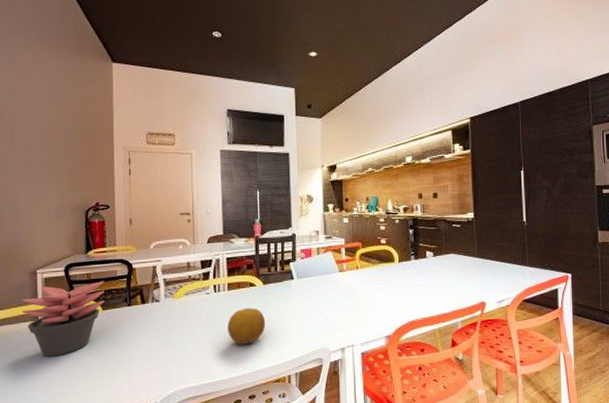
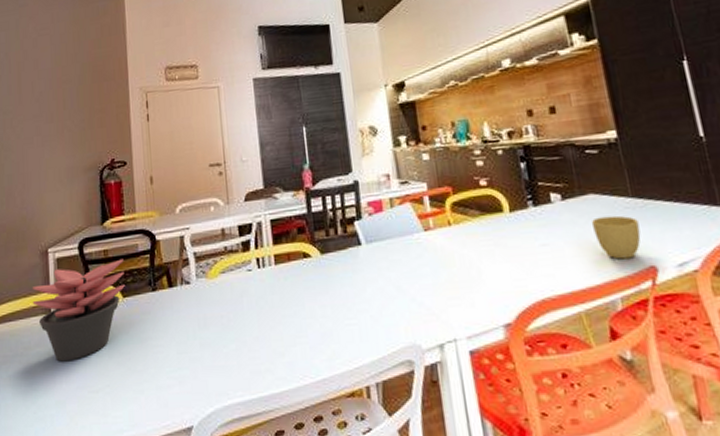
fruit: present [227,308,266,345] -> none [278,287,329,342]
cup: none [451,268,479,297] -> present [592,215,641,260]

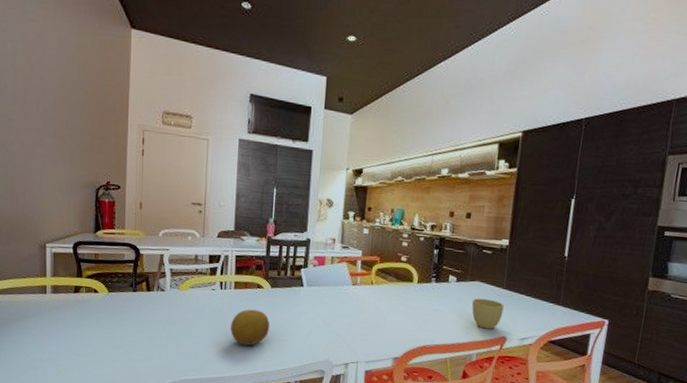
succulent plant: present [32,259,125,362] -> none [30,261,111,331]
fruit: none [278,287,329,342] -> present [231,309,270,346]

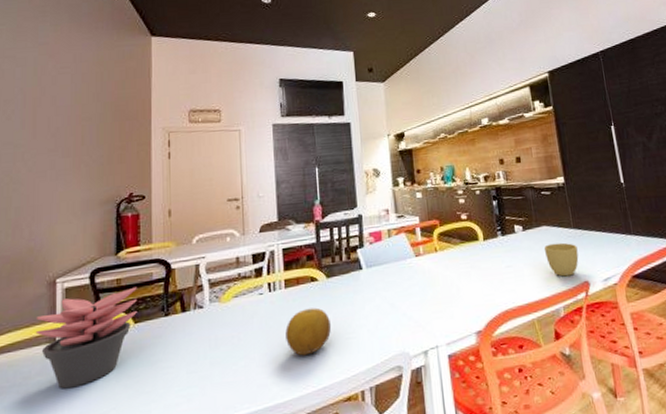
succulent plant: none [30,261,111,331] -> present [35,287,137,389]

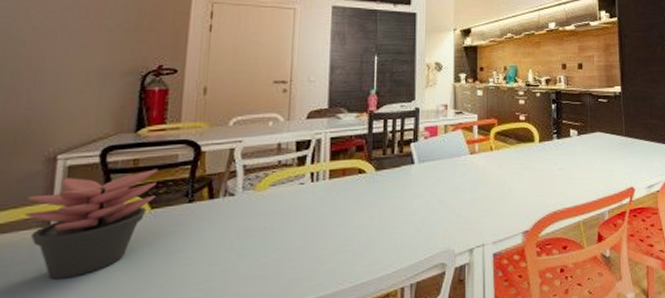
fruit: present [285,307,332,356] -> none [325,200,376,251]
cup: present [544,242,579,277] -> none [597,149,627,182]

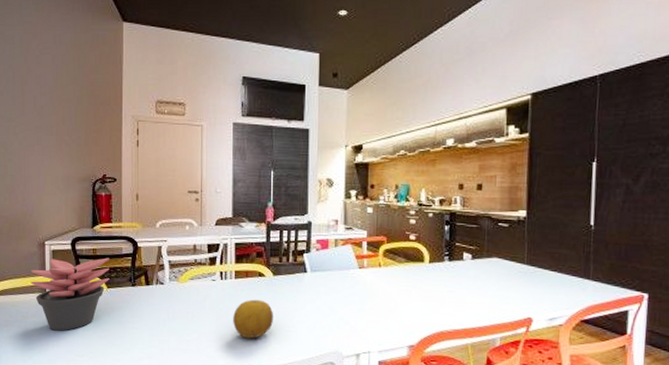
fruit: none [325,200,376,251] -> present [233,299,274,339]

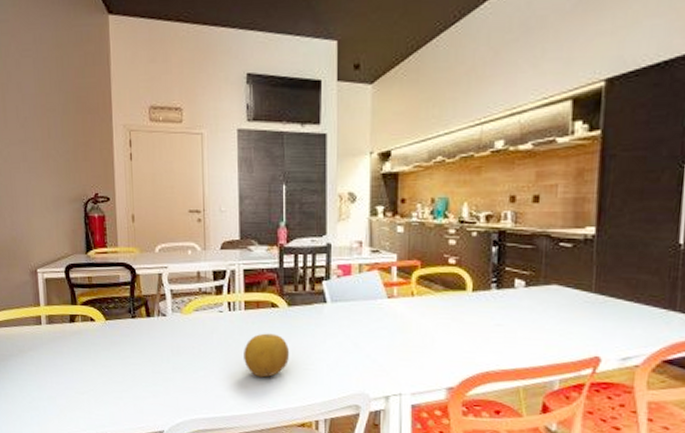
succulent plant: present [30,258,109,331] -> none [23,286,107,367]

